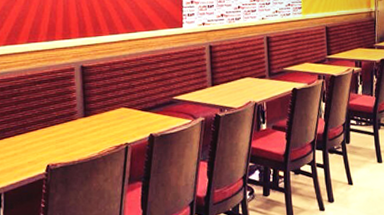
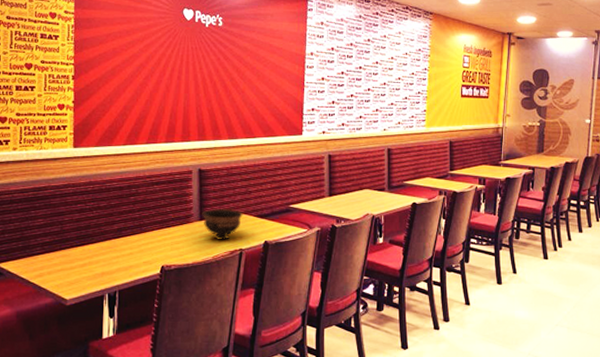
bowl: none [86,103,127,137] -> present [202,208,243,241]

